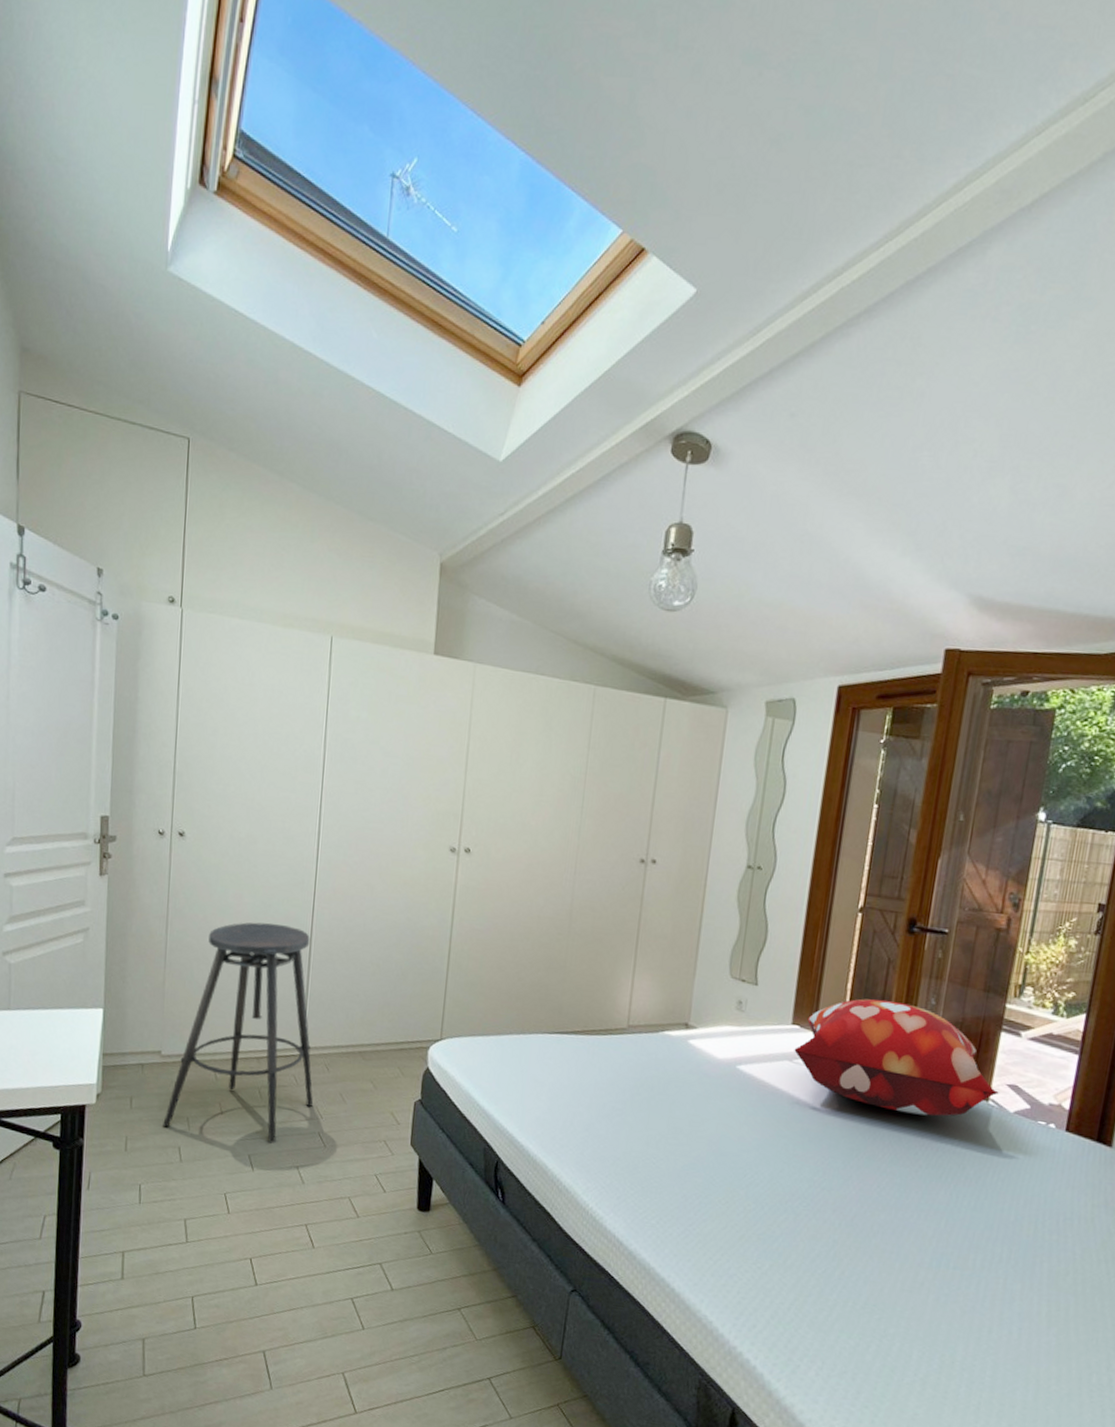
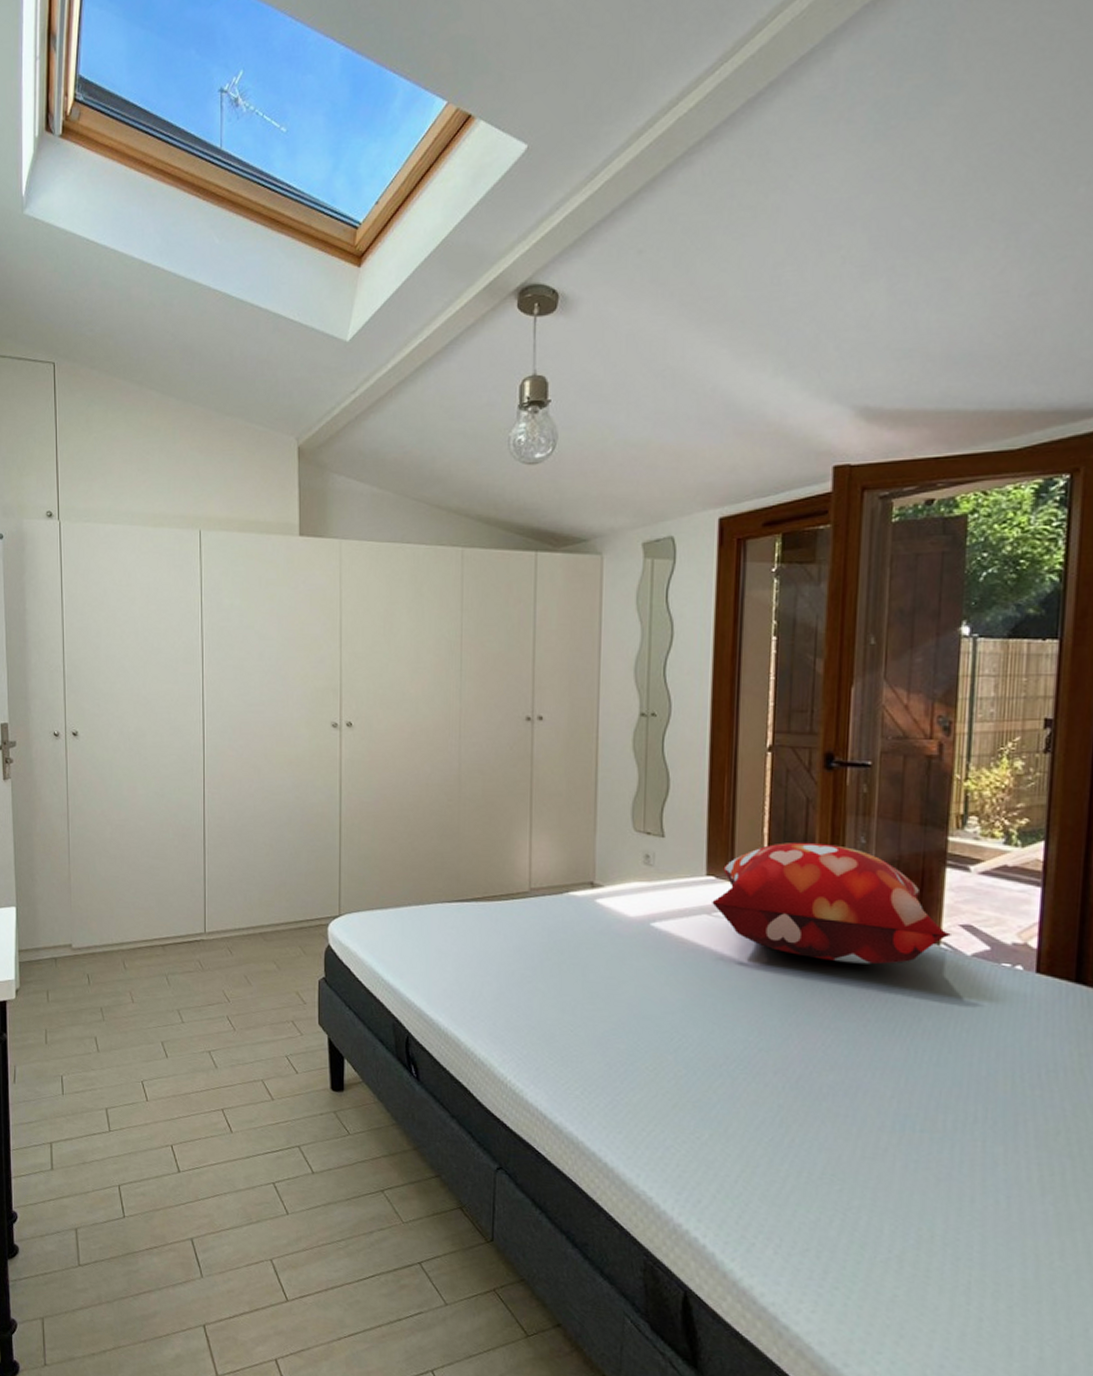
stool: present [163,922,314,1144] -> none [79,812,220,1030]

